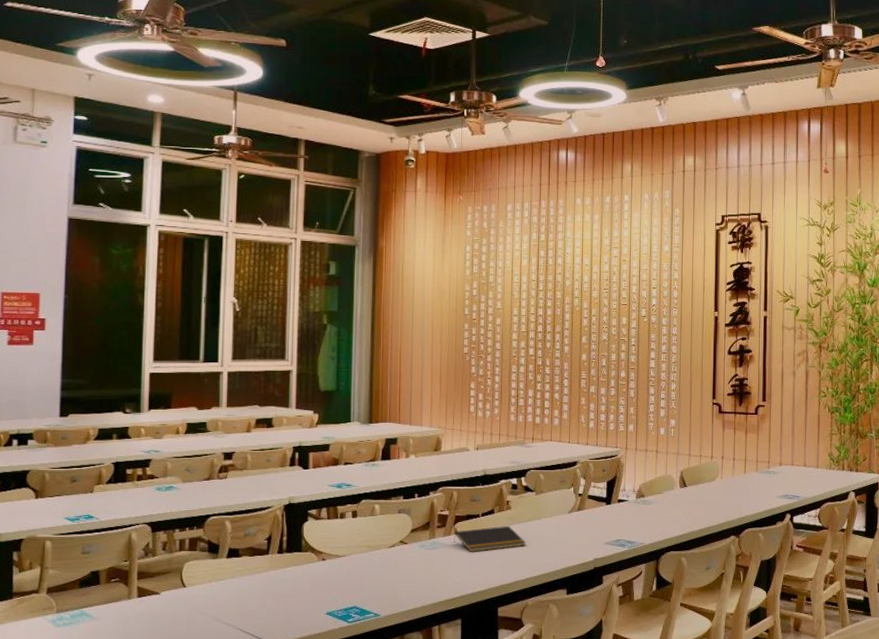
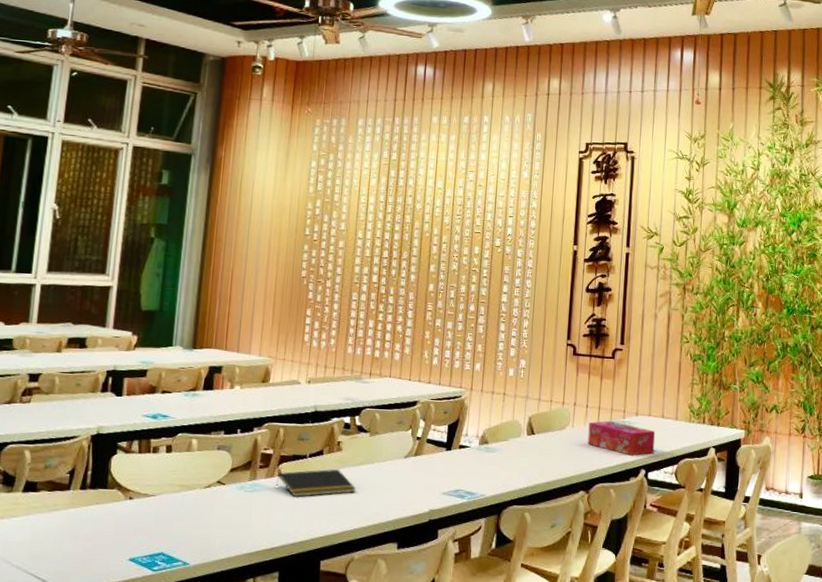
tissue box: none [736,472,799,502] -> present [587,421,656,456]

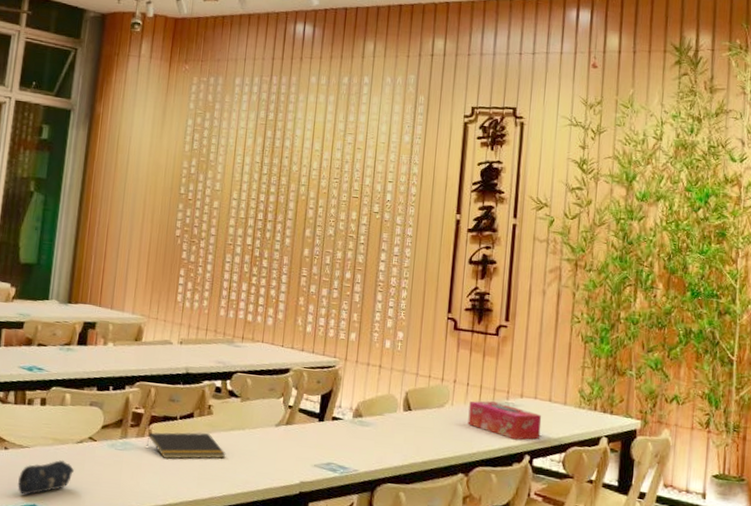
pencil case: none [144,506,203,544] -> present [17,460,75,495]

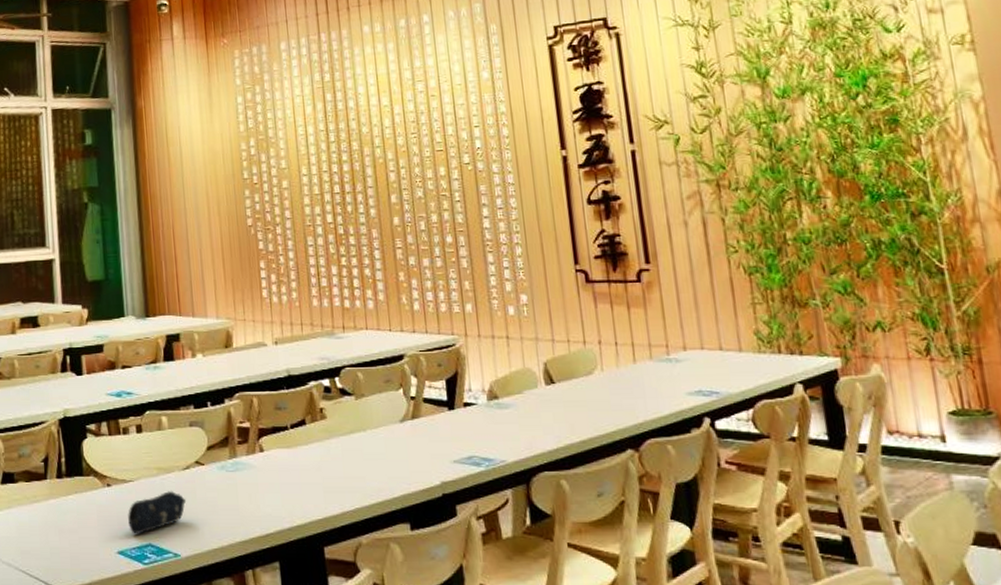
notepad: present [146,432,226,459] -> none [259,440,351,474]
tissue box: present [468,401,542,440] -> none [622,360,718,401]

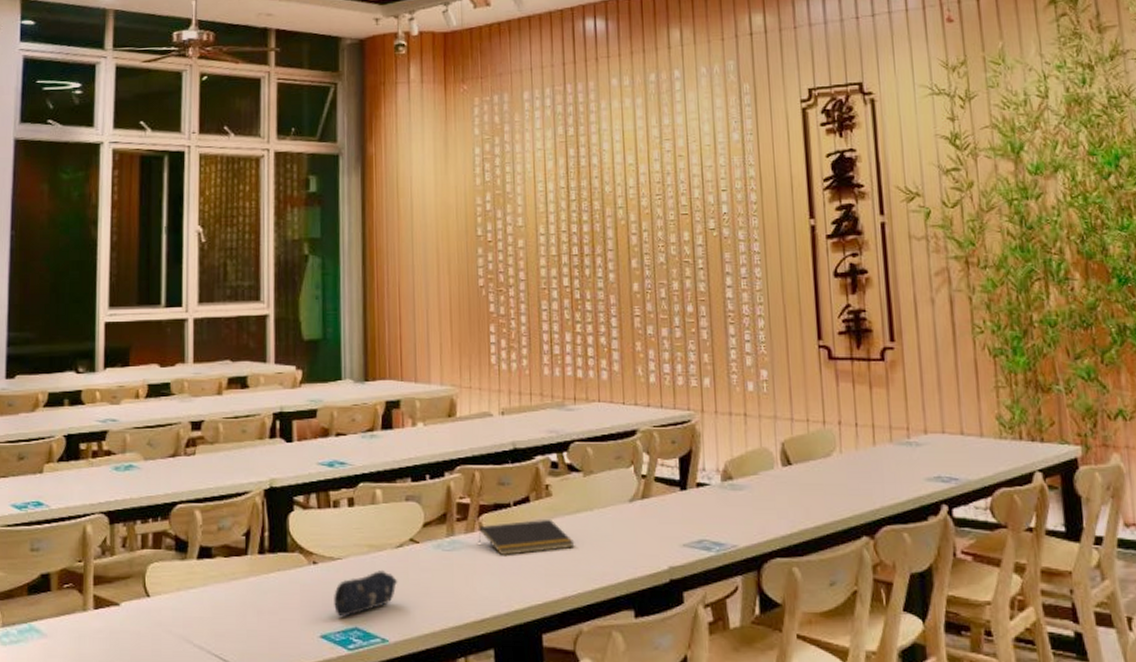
notepad: none [259,440,351,474] -> present [478,519,575,555]

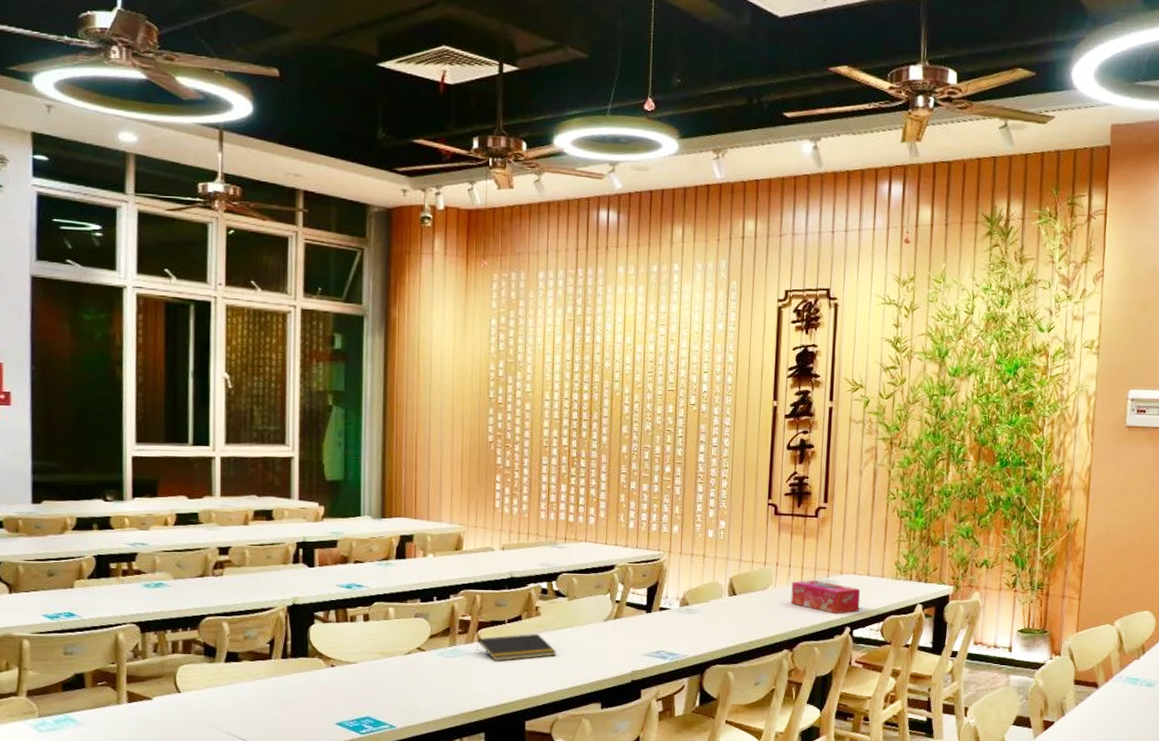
pencil case: present [334,571,398,617] -> none [349,672,406,709]
tissue box: none [862,443,957,487] -> present [791,580,861,614]

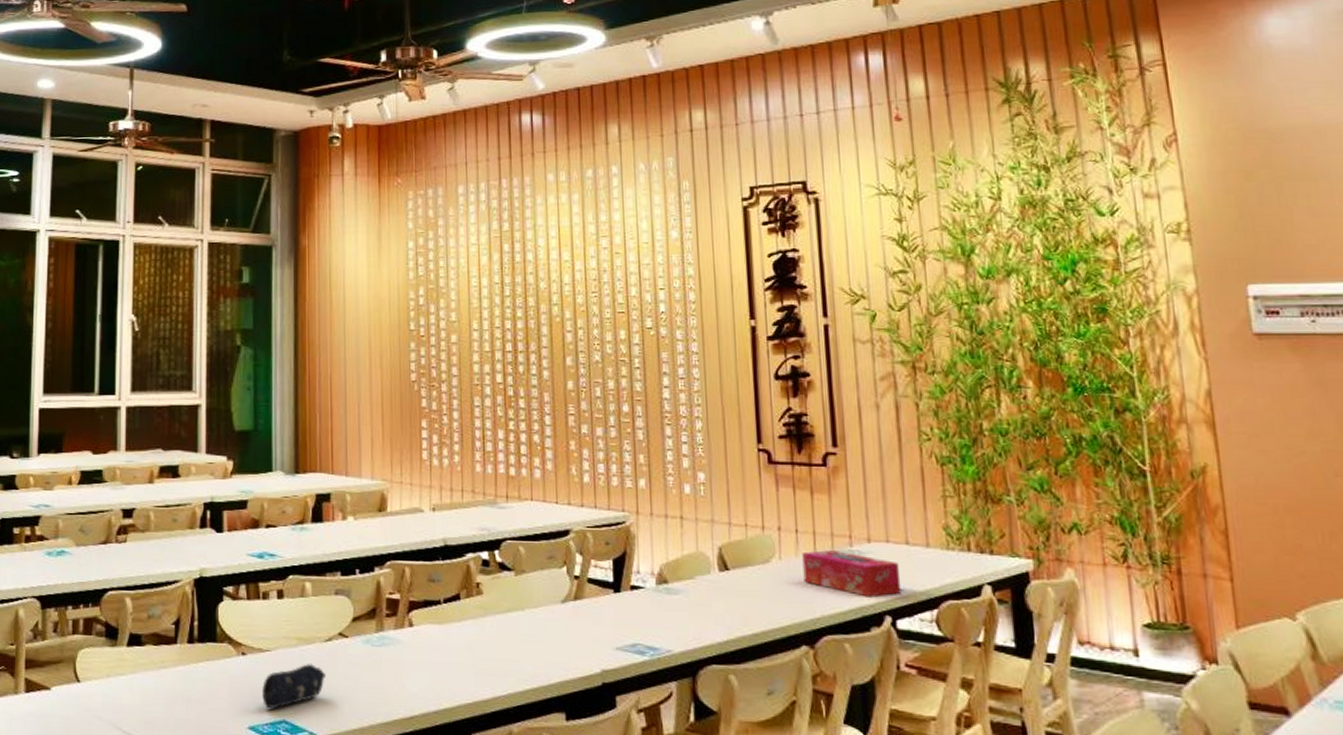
pencil case: none [349,672,406,709] -> present [262,664,327,709]
notepad: present [476,633,557,661] -> none [407,617,506,653]

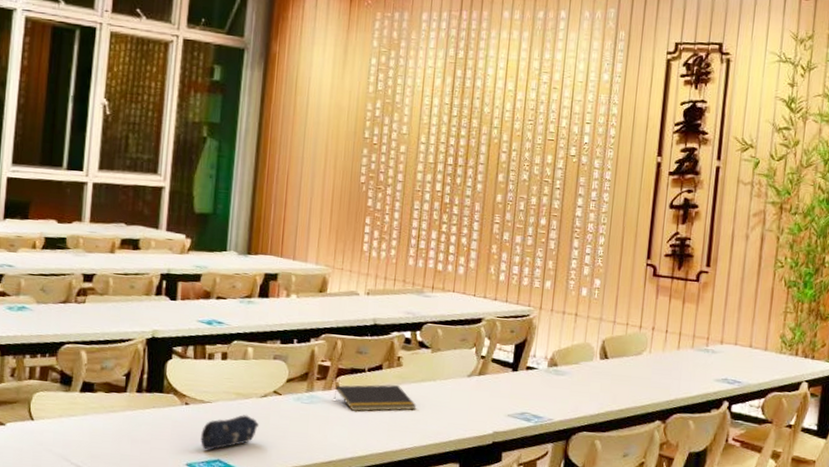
notepad: none [407,617,506,653] -> present [333,384,417,412]
tissue box: present [802,550,902,597] -> none [666,348,742,387]

